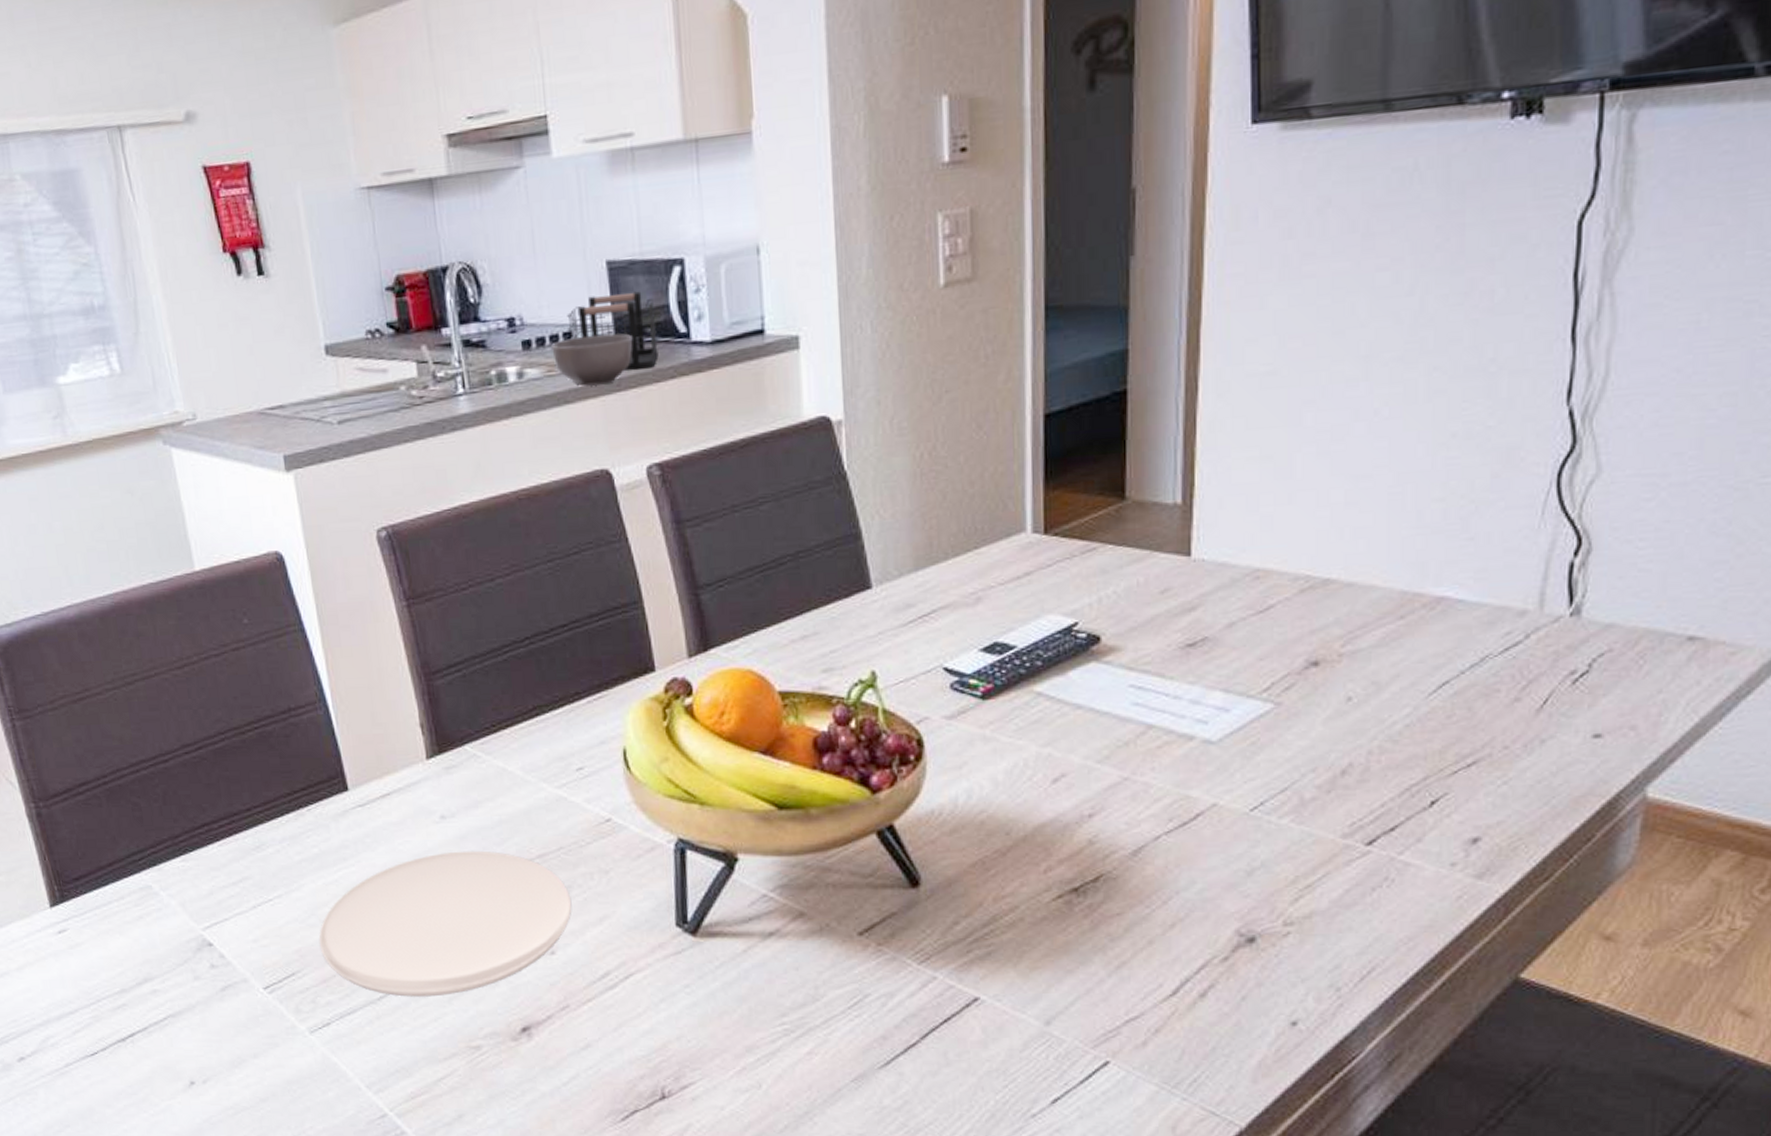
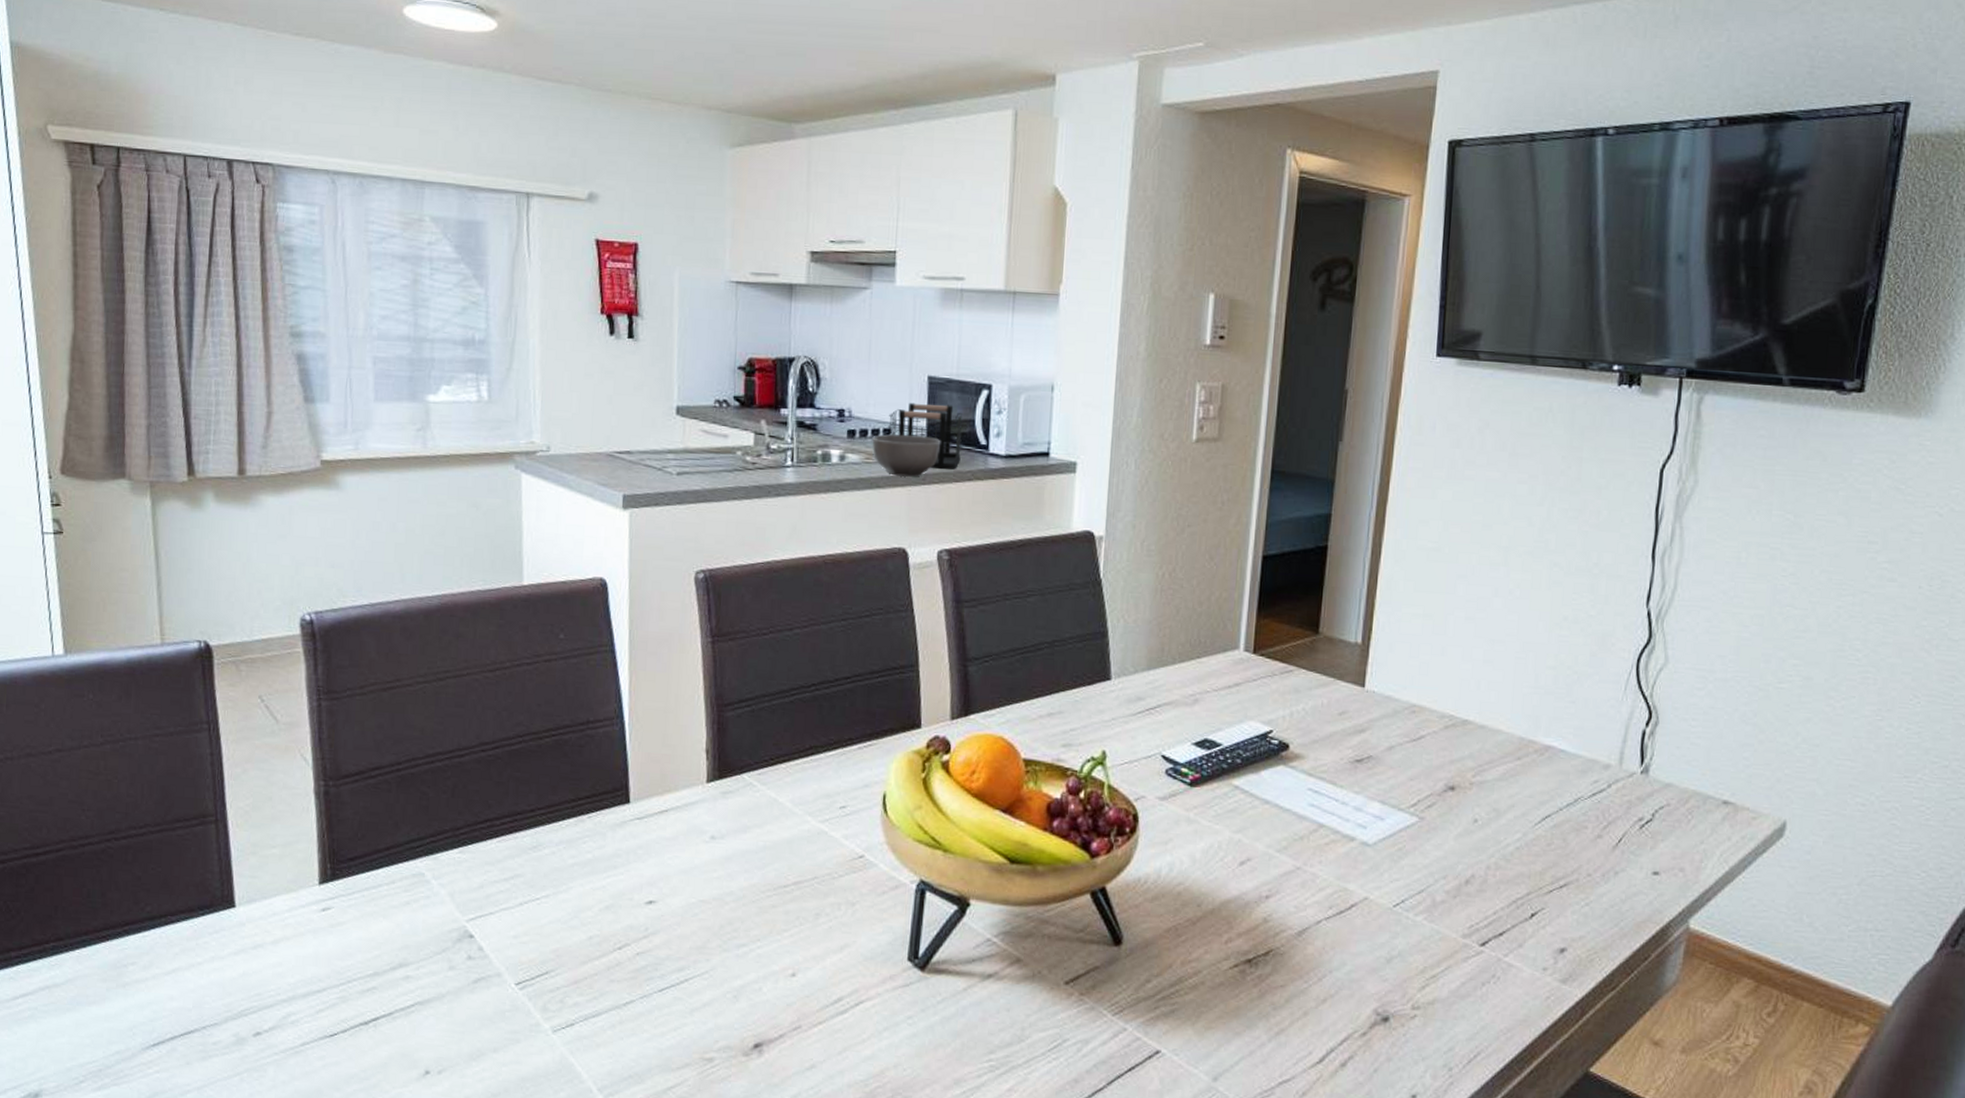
plate: present [318,850,572,997] -> none [576,870,818,1007]

